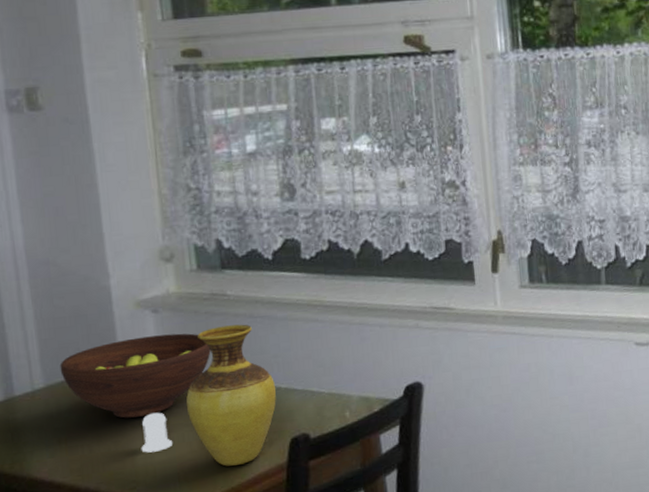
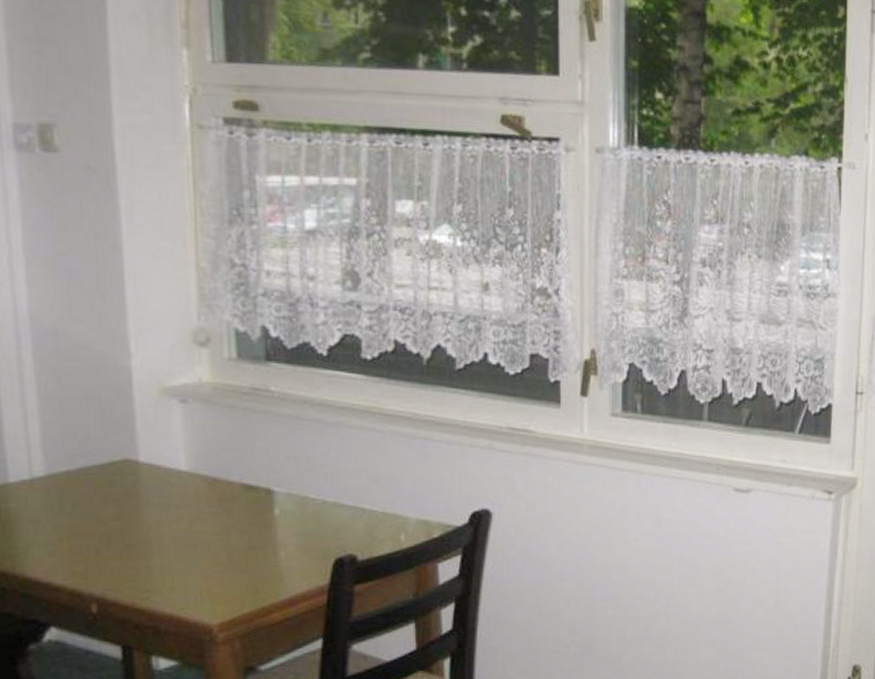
fruit bowl: present [60,333,211,418] -> none [65,429,248,520]
salt shaker: present [141,412,172,453] -> none [158,516,195,561]
vase: present [186,324,276,467] -> none [215,426,321,583]

